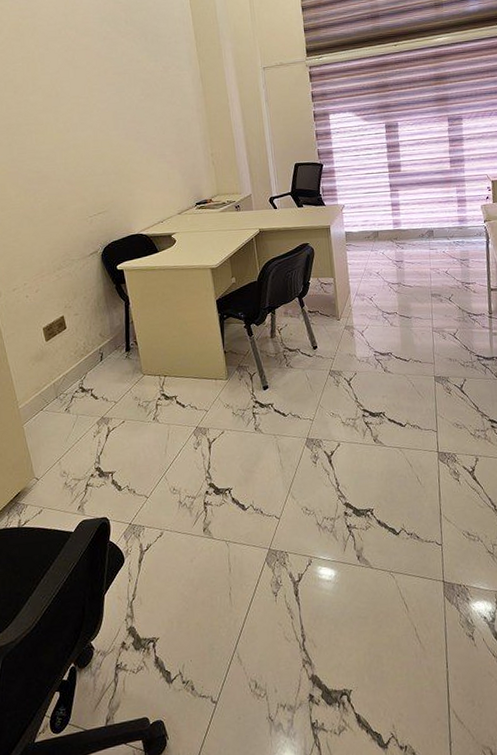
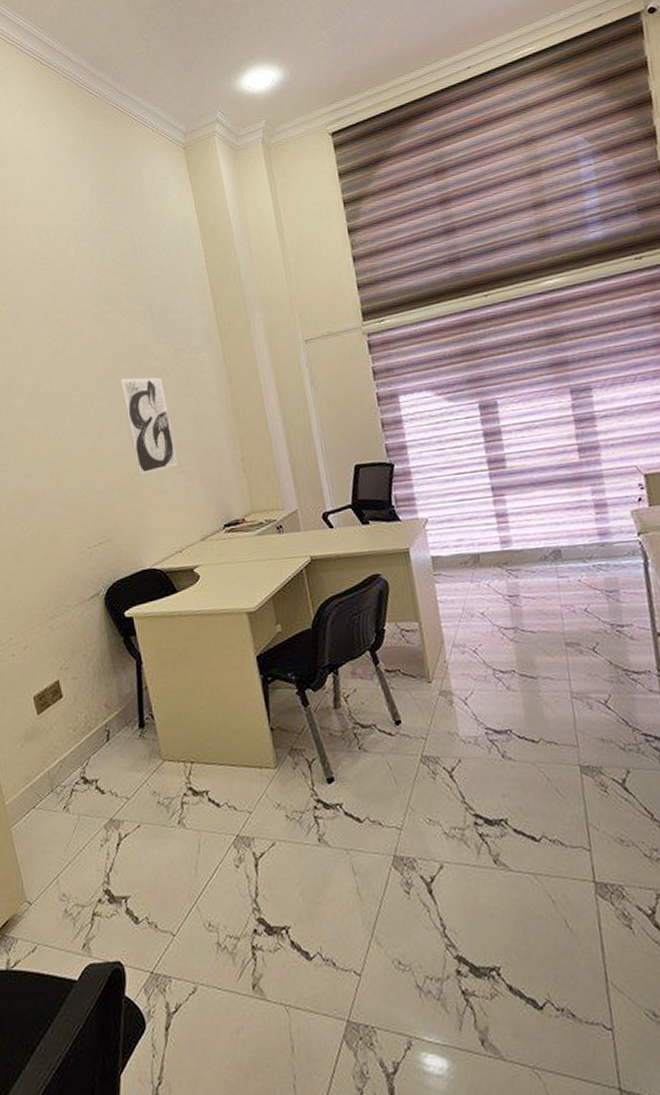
wall art: none [119,86,163,163] -> present [121,377,179,476]

